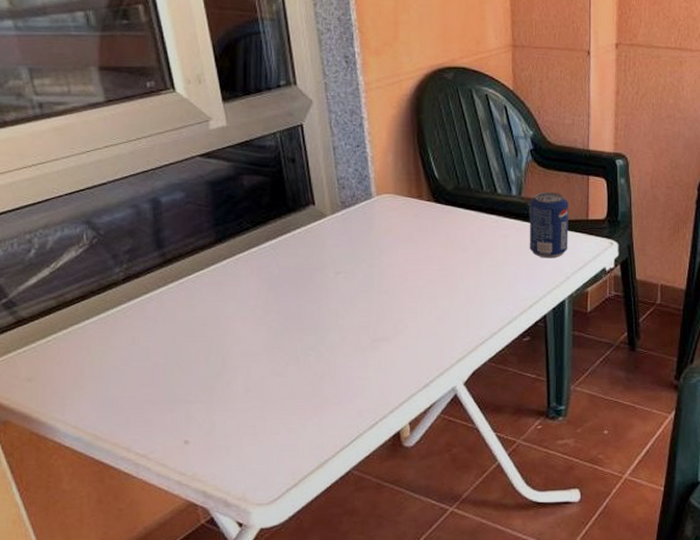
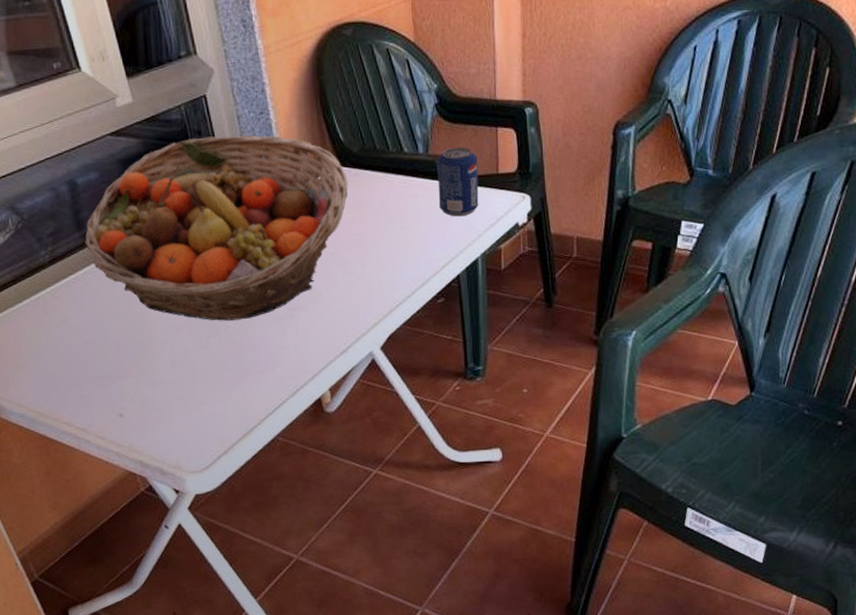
fruit basket: none [163,165,440,349] -> present [85,134,348,321]

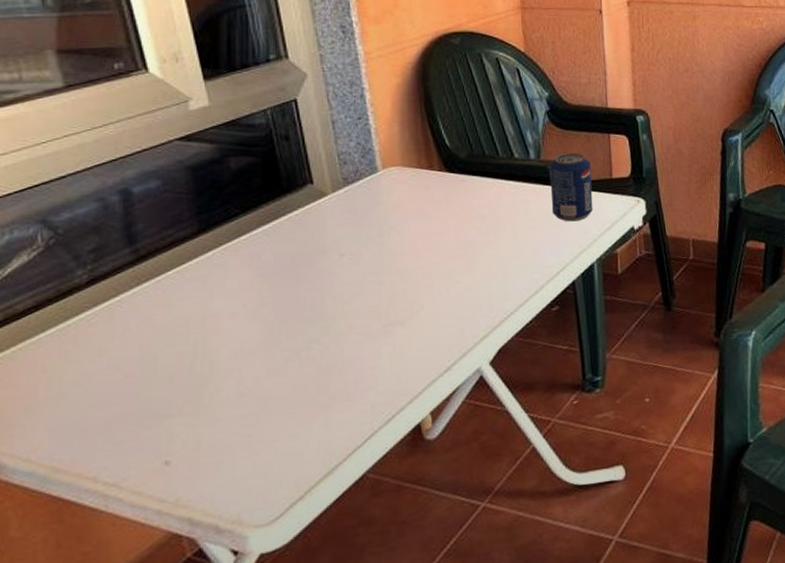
fruit basket: present [85,134,348,321] -> none [136,140,455,343]

